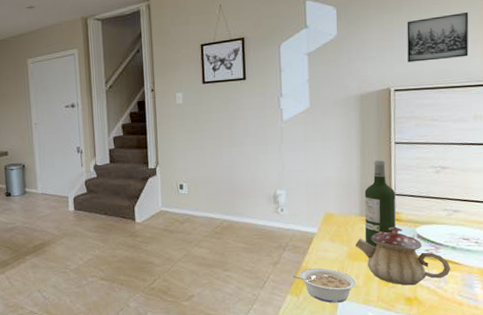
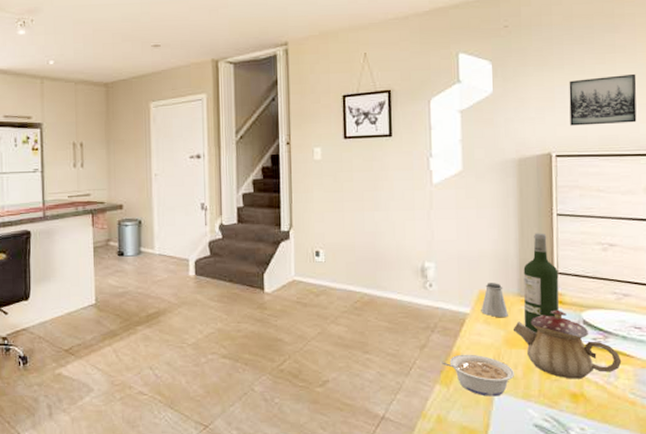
saltshaker: none [327,205,351,236] -> present [481,283,508,318]

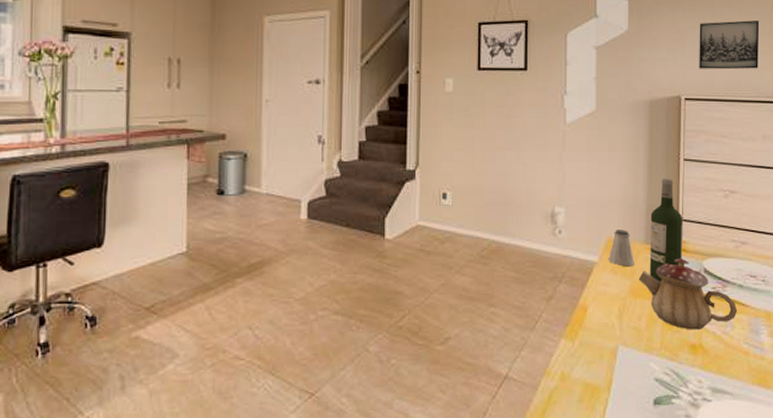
legume: present [440,354,514,397] -> none [566,305,638,351]

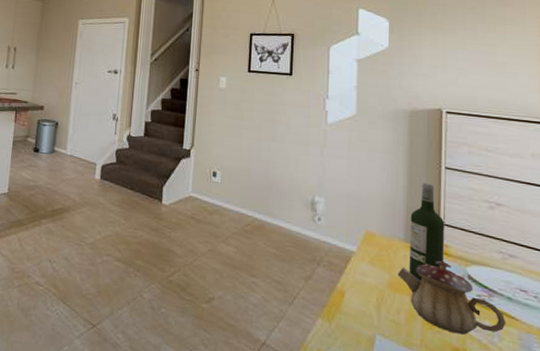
saltshaker: present [608,230,634,267] -> none [367,225,393,262]
wall art: present [699,20,760,70] -> none [461,45,526,91]

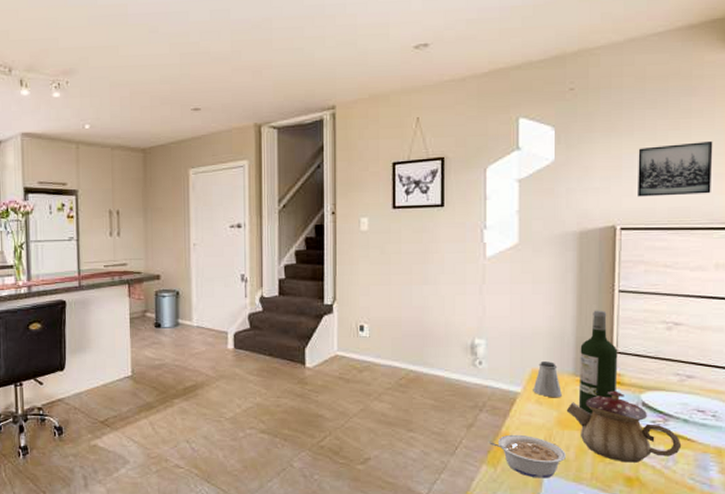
legume: none [324,291,396,340] -> present [488,434,566,478]
saltshaker: none [367,225,393,262] -> present [533,361,562,398]
wall art: none [461,45,526,91] -> present [638,140,713,197]

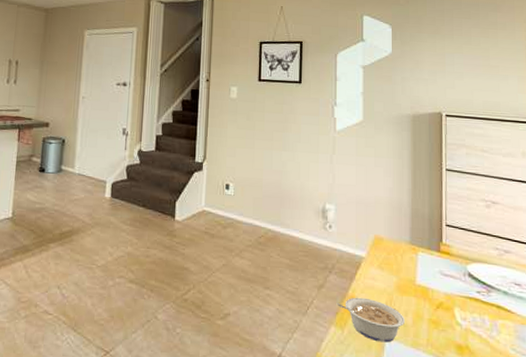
saltshaker: present [533,361,562,398] -> none [376,229,400,265]
teapot: present [566,390,682,463] -> none [404,260,503,331]
wine bottle: present [578,310,618,414] -> none [414,185,447,282]
wall art: present [638,140,713,197] -> none [457,49,516,92]

